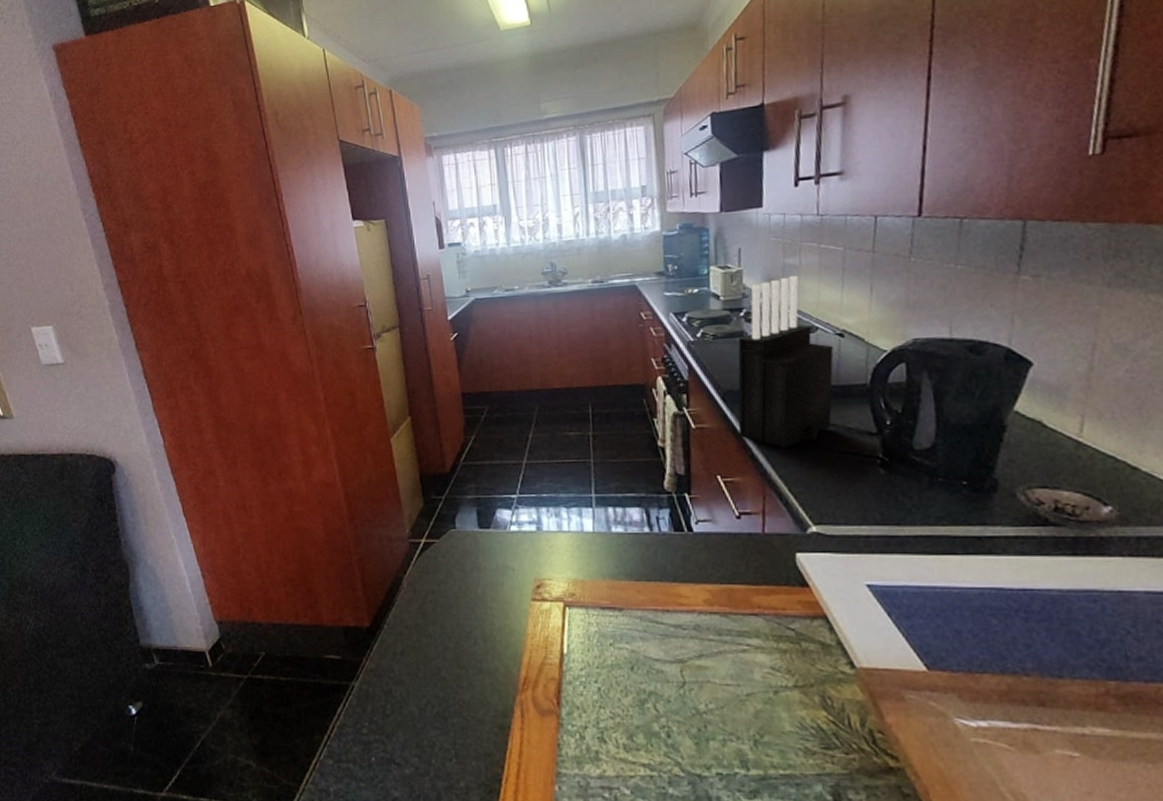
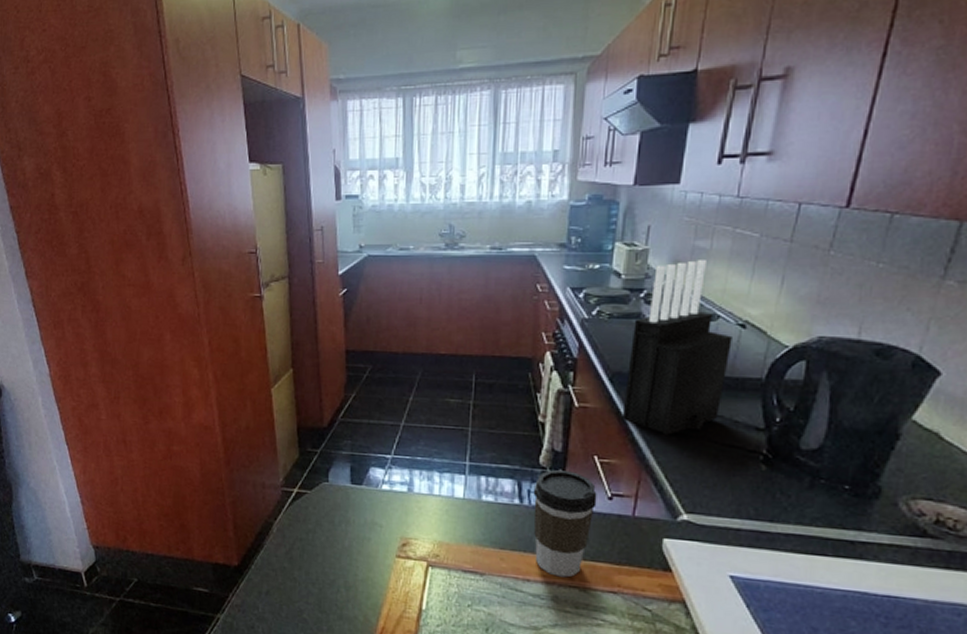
coffee cup: none [661,492,726,604] -> present [533,469,597,578]

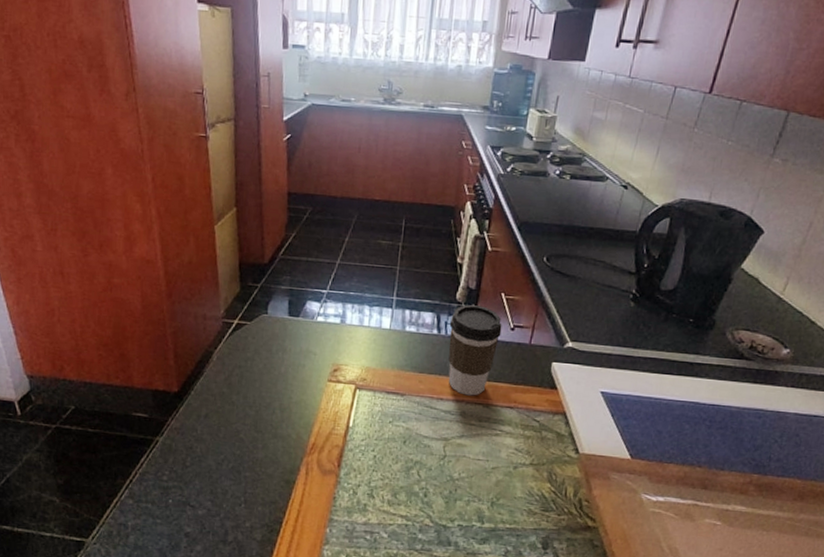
knife block: present [622,260,732,435] -> none [526,128,617,277]

